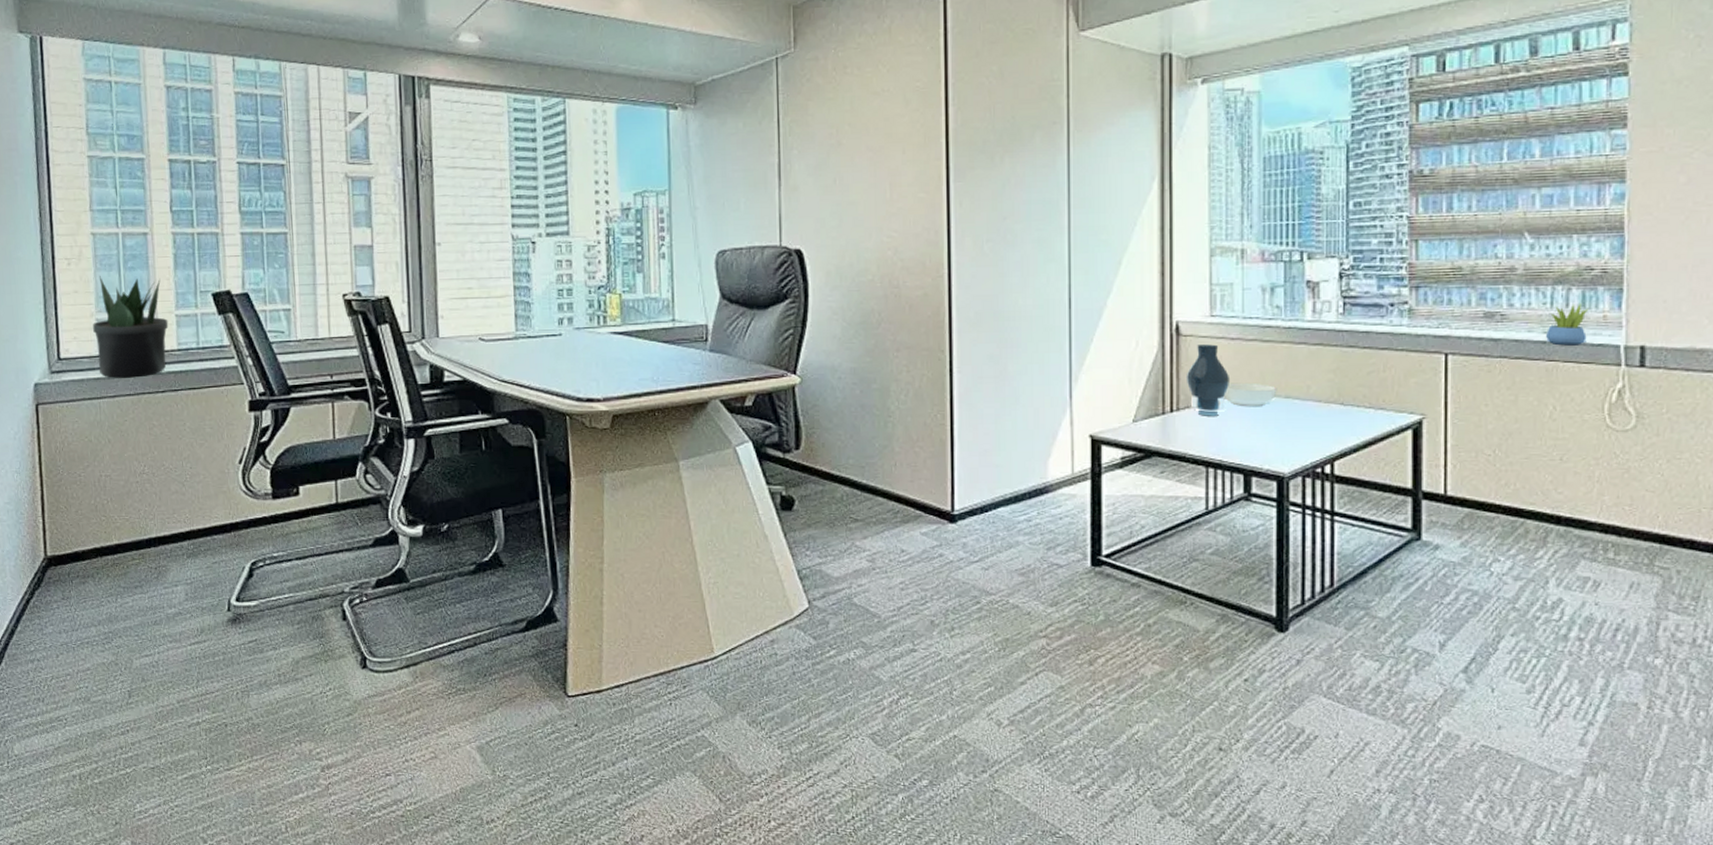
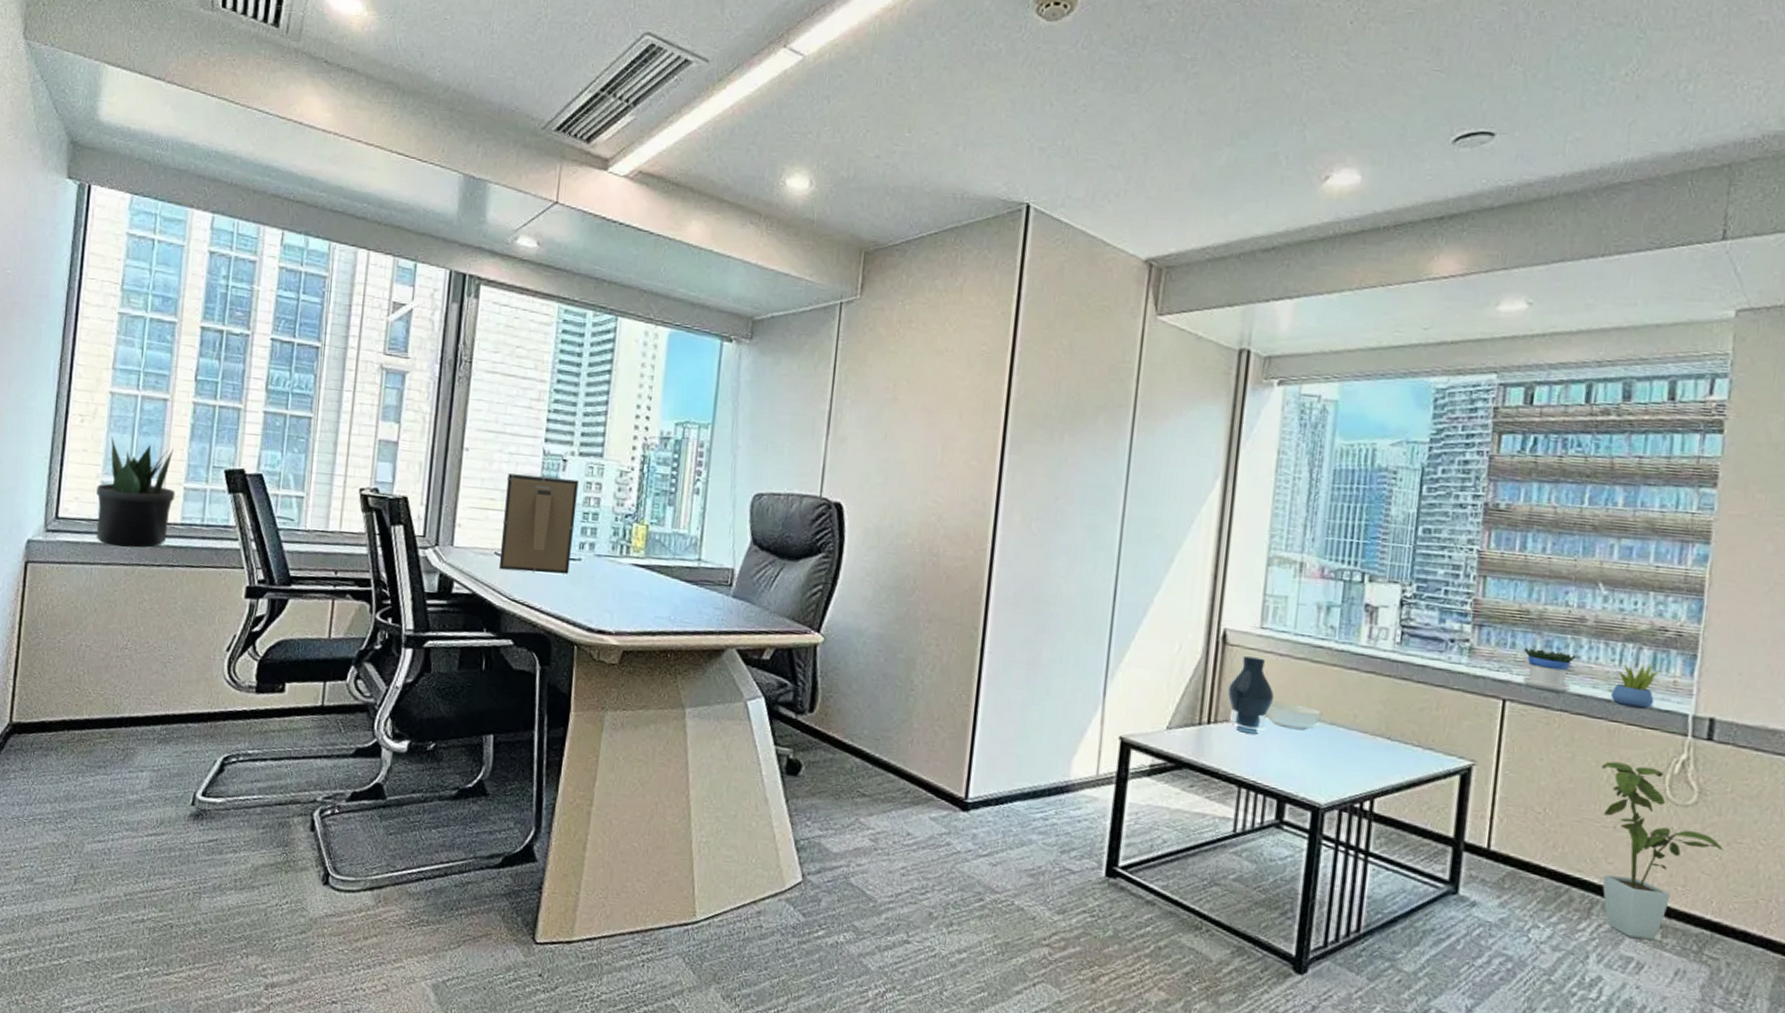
picture frame: none [481,260,552,354] -> present [498,473,579,575]
flowerpot: none [1461,302,1510,342] -> present [1523,647,1577,694]
house plant: none [1543,398,1665,558] -> present [1601,761,1725,940]

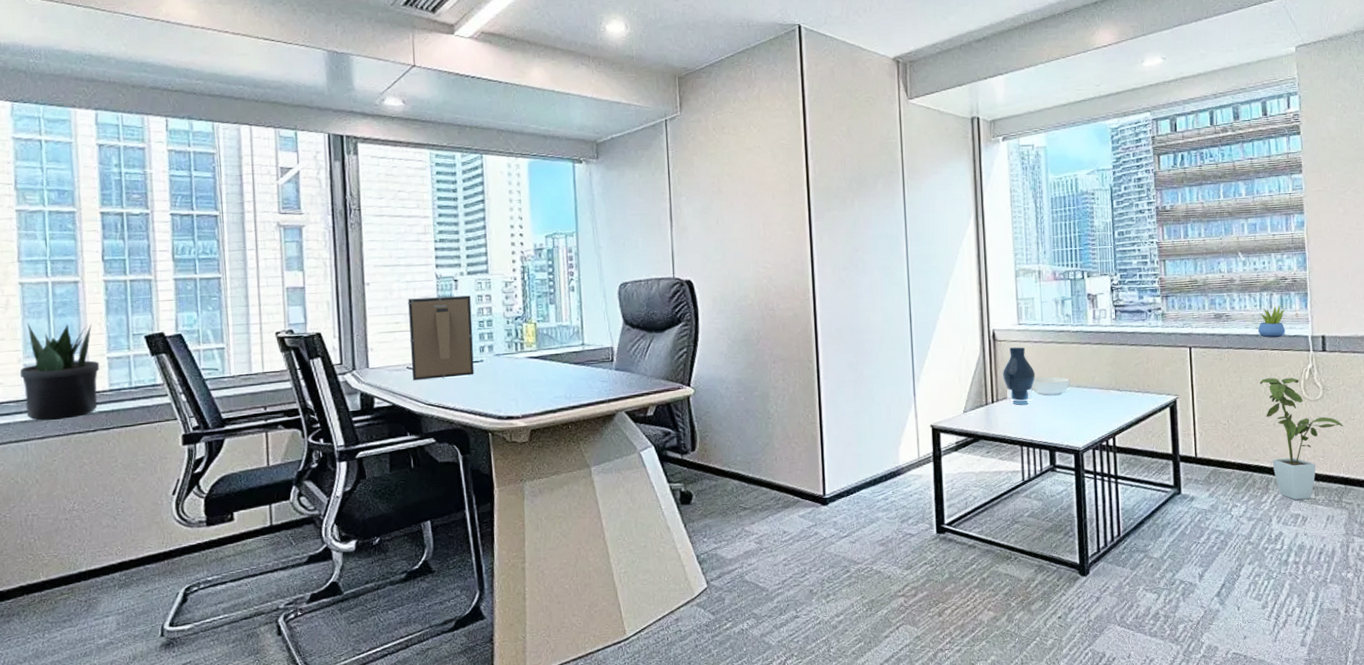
flowerpot: present [1523,647,1577,694] -> none [1198,306,1232,337]

